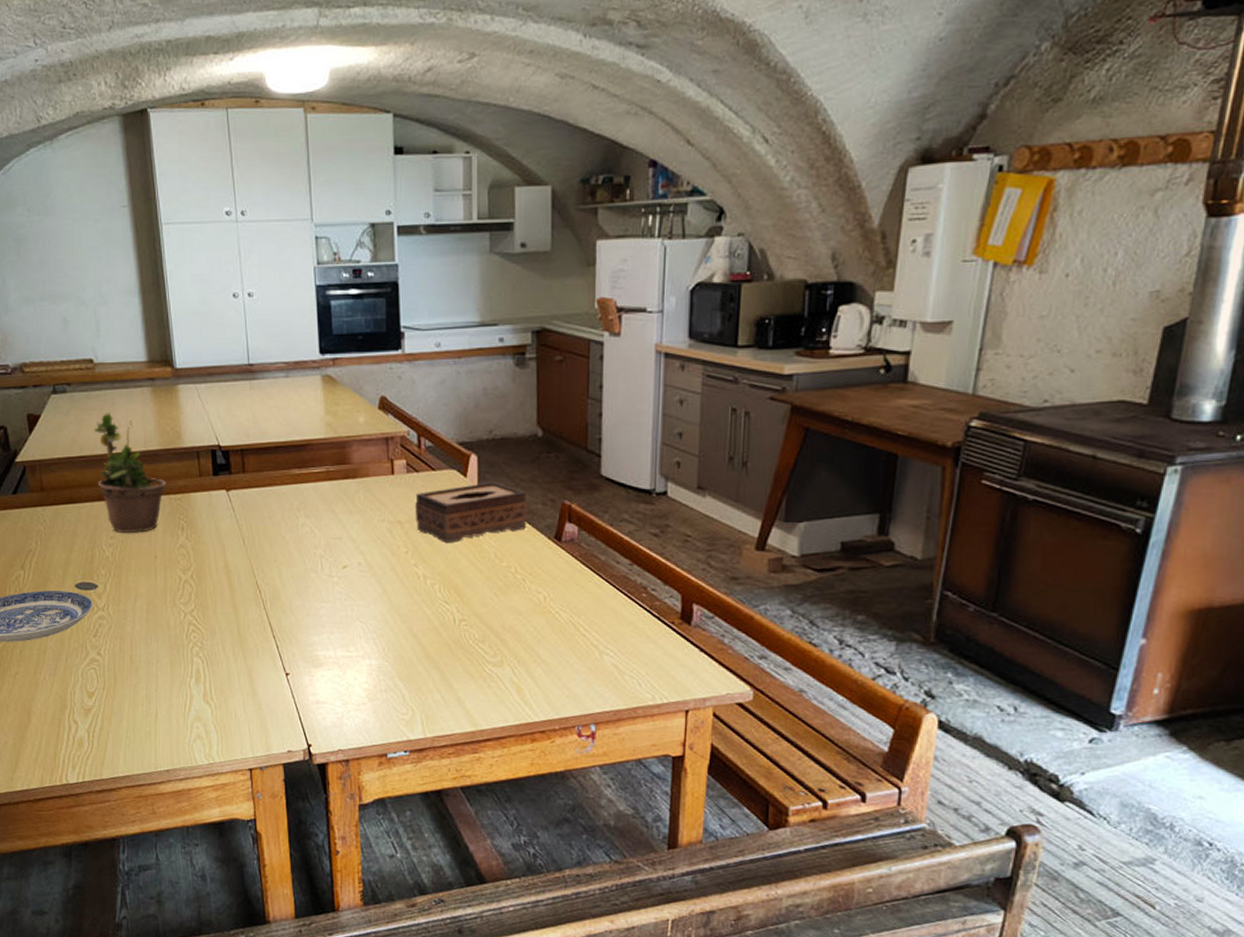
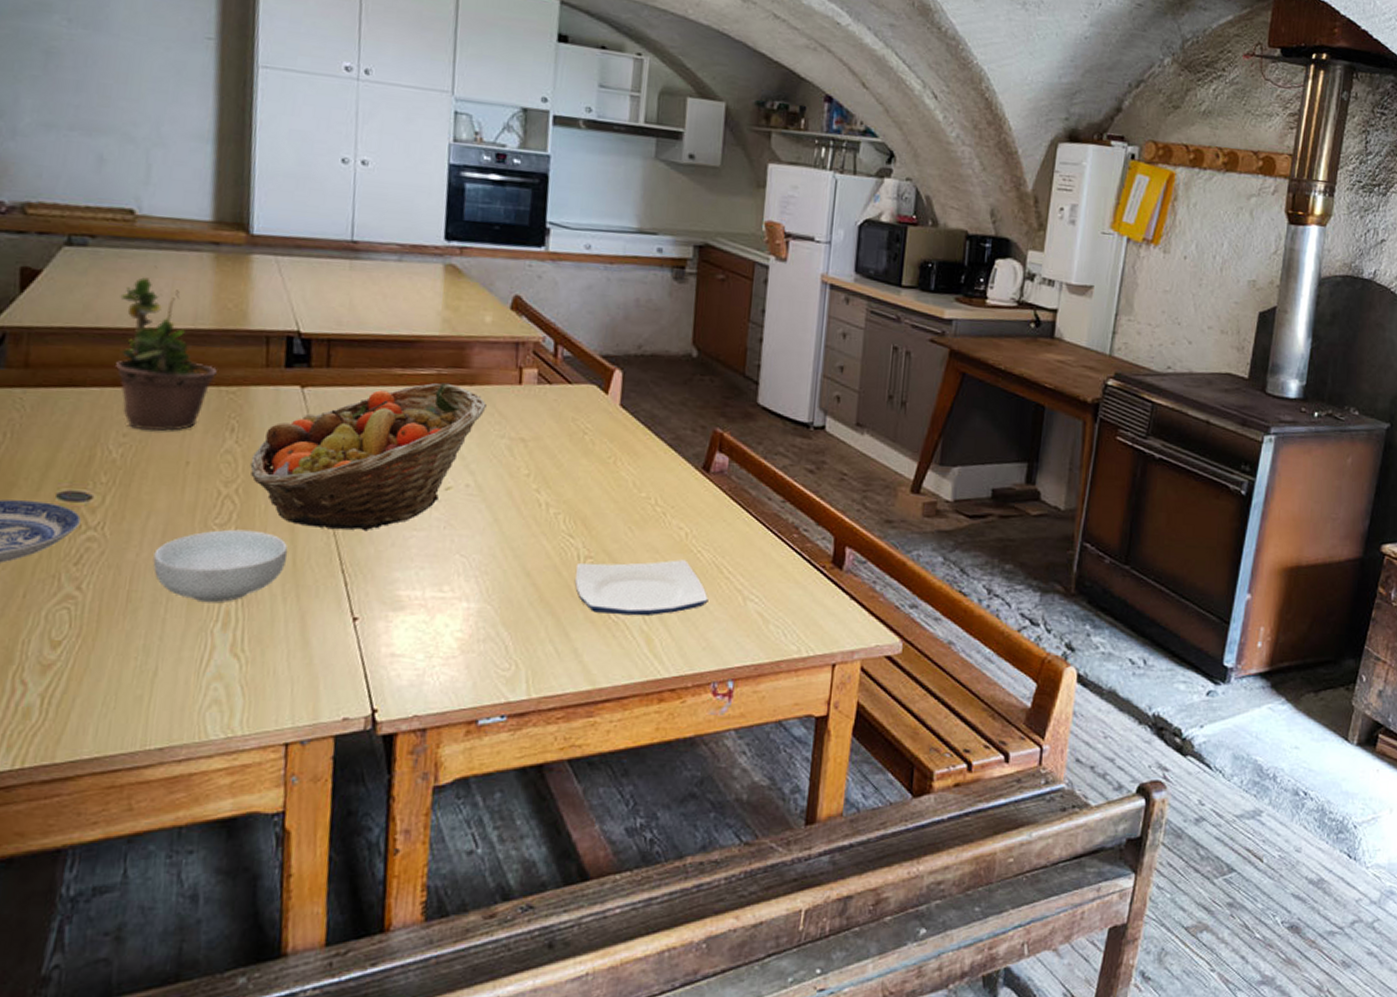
cereal bowl: none [143,606,233,663] -> present [153,529,287,603]
fruit basket: none [199,478,369,604] -> present [250,382,488,530]
tissue box: present [415,482,527,544] -> none [542,402,675,468]
plate: none [452,620,568,670] -> present [575,560,709,616]

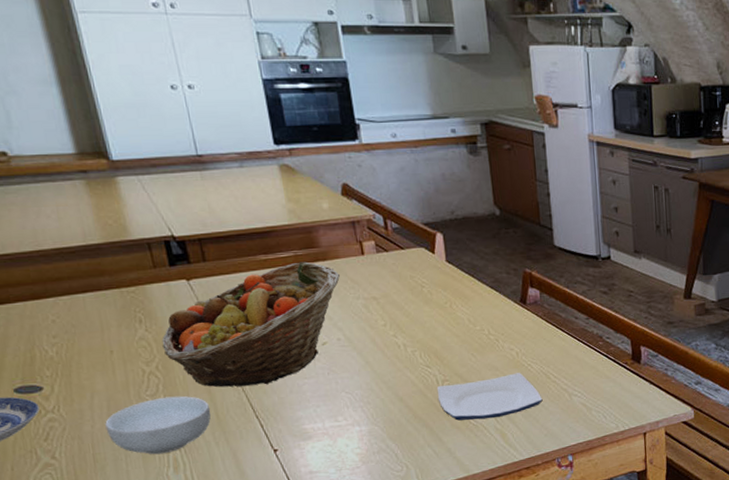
potted plant: present [116,265,217,431] -> none [16,197,115,332]

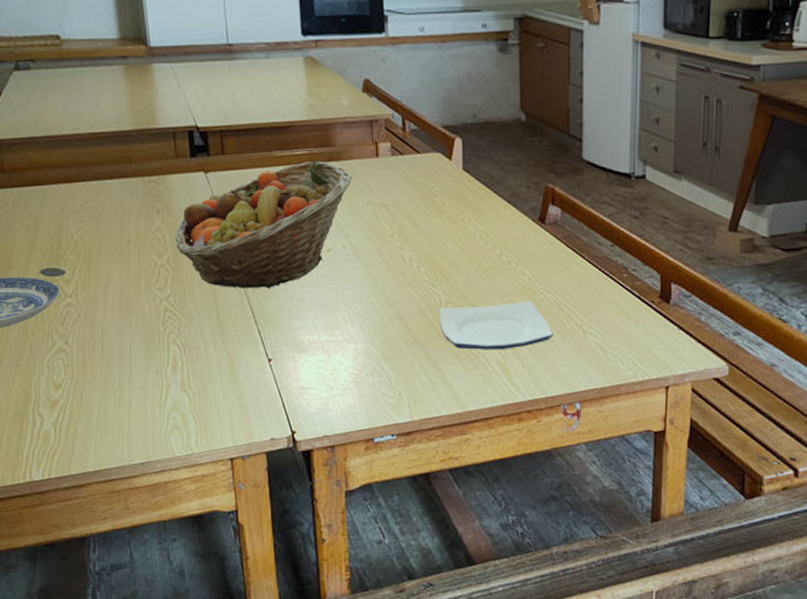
cereal bowl: present [105,396,211,455] -> none [115,292,212,351]

